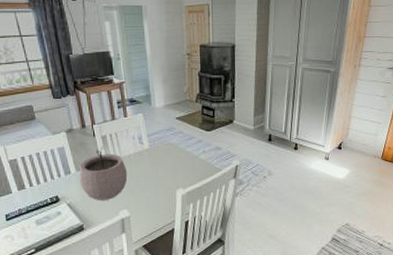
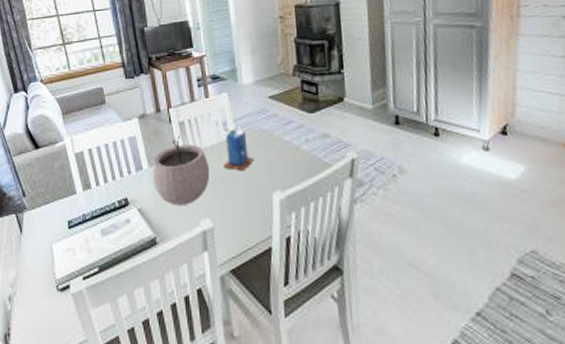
candle: none [138,140,163,174] -> present [223,126,254,171]

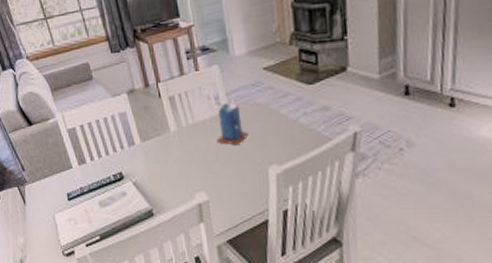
plant pot: present [152,134,210,206] -> none [144,109,204,180]

